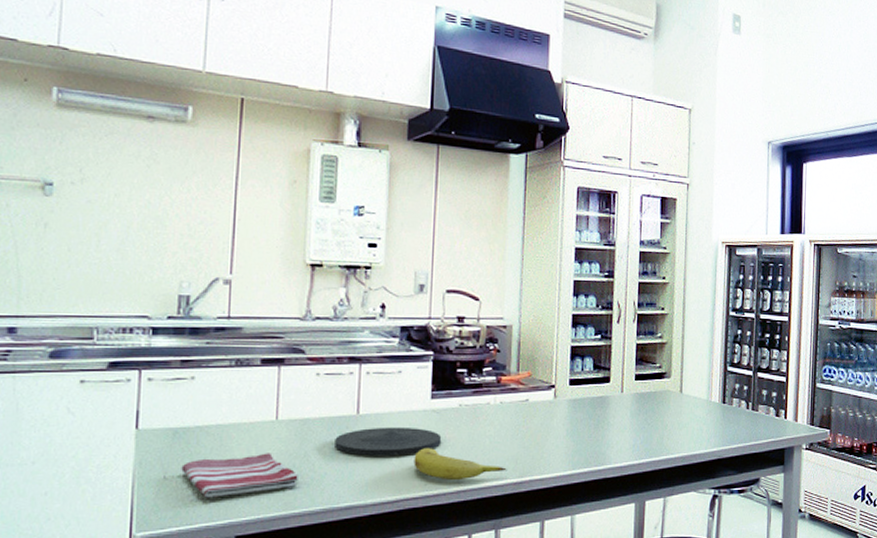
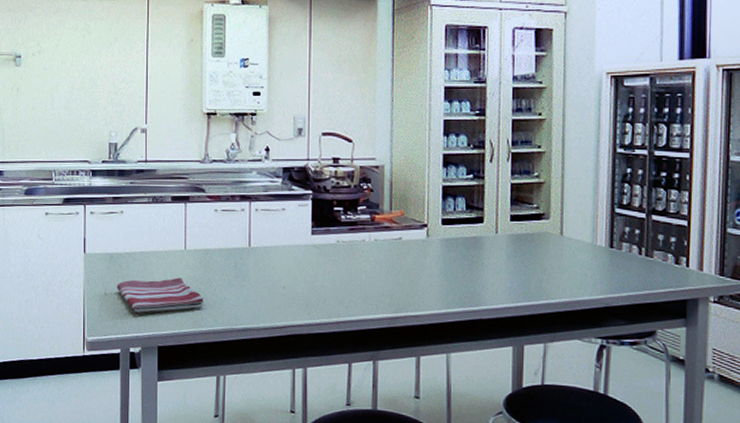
plate: present [335,426,442,456] -> none [232,259,322,286]
fruit: present [413,448,507,481] -> none [298,280,383,312]

